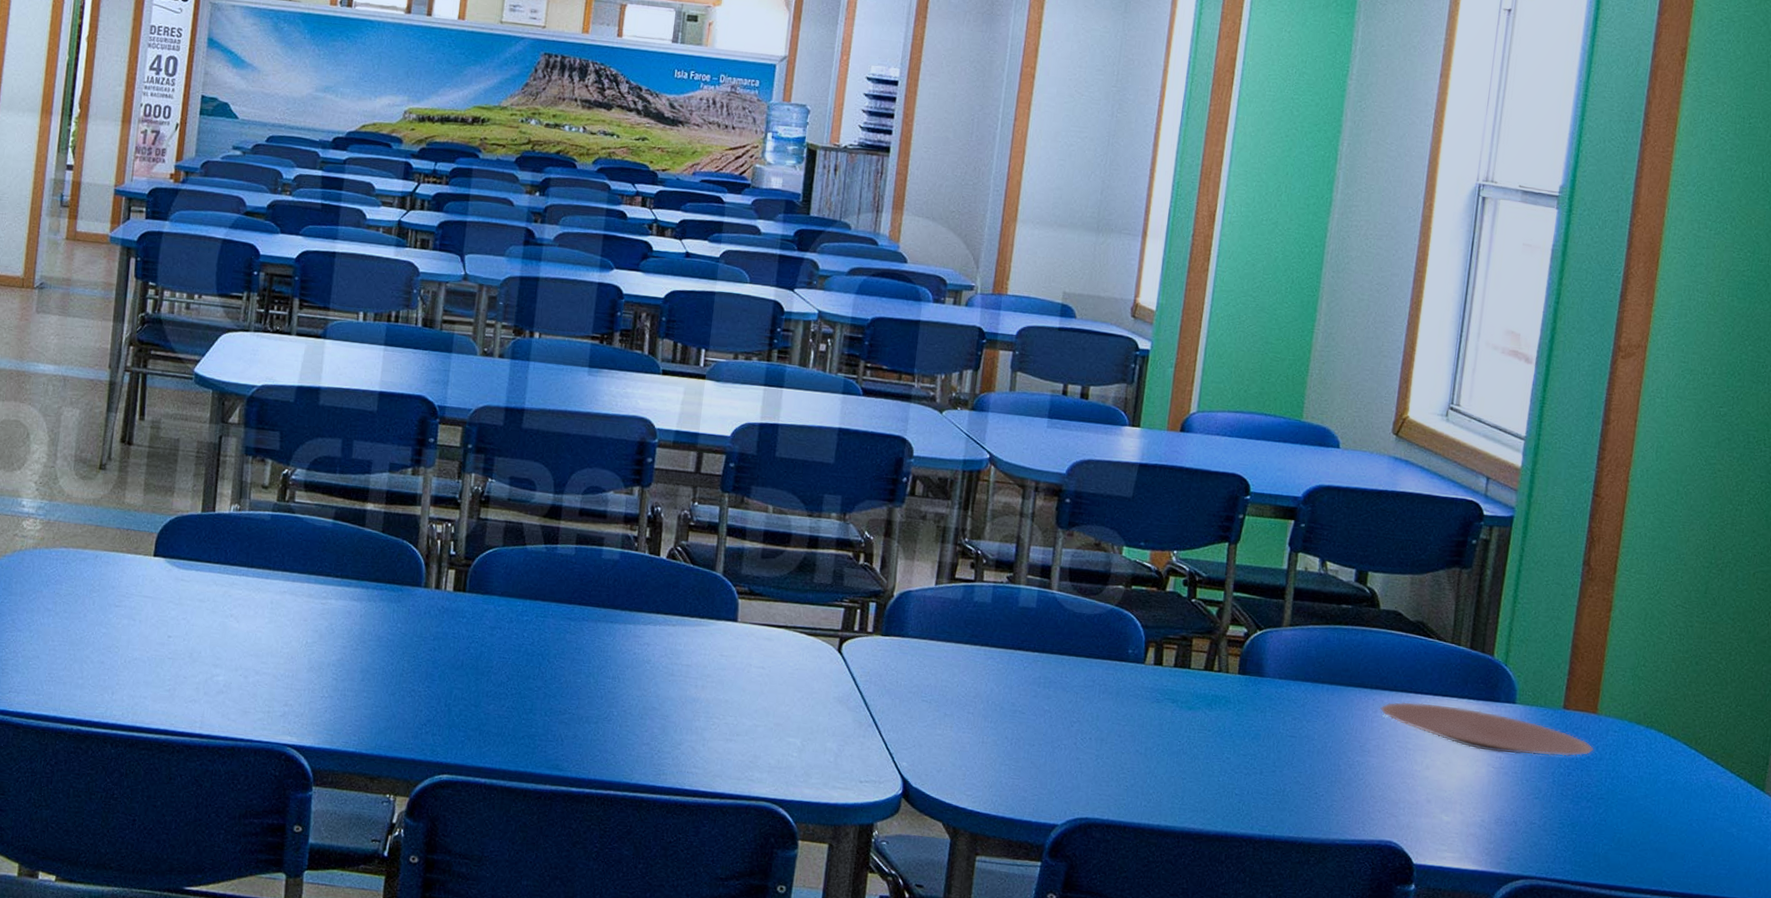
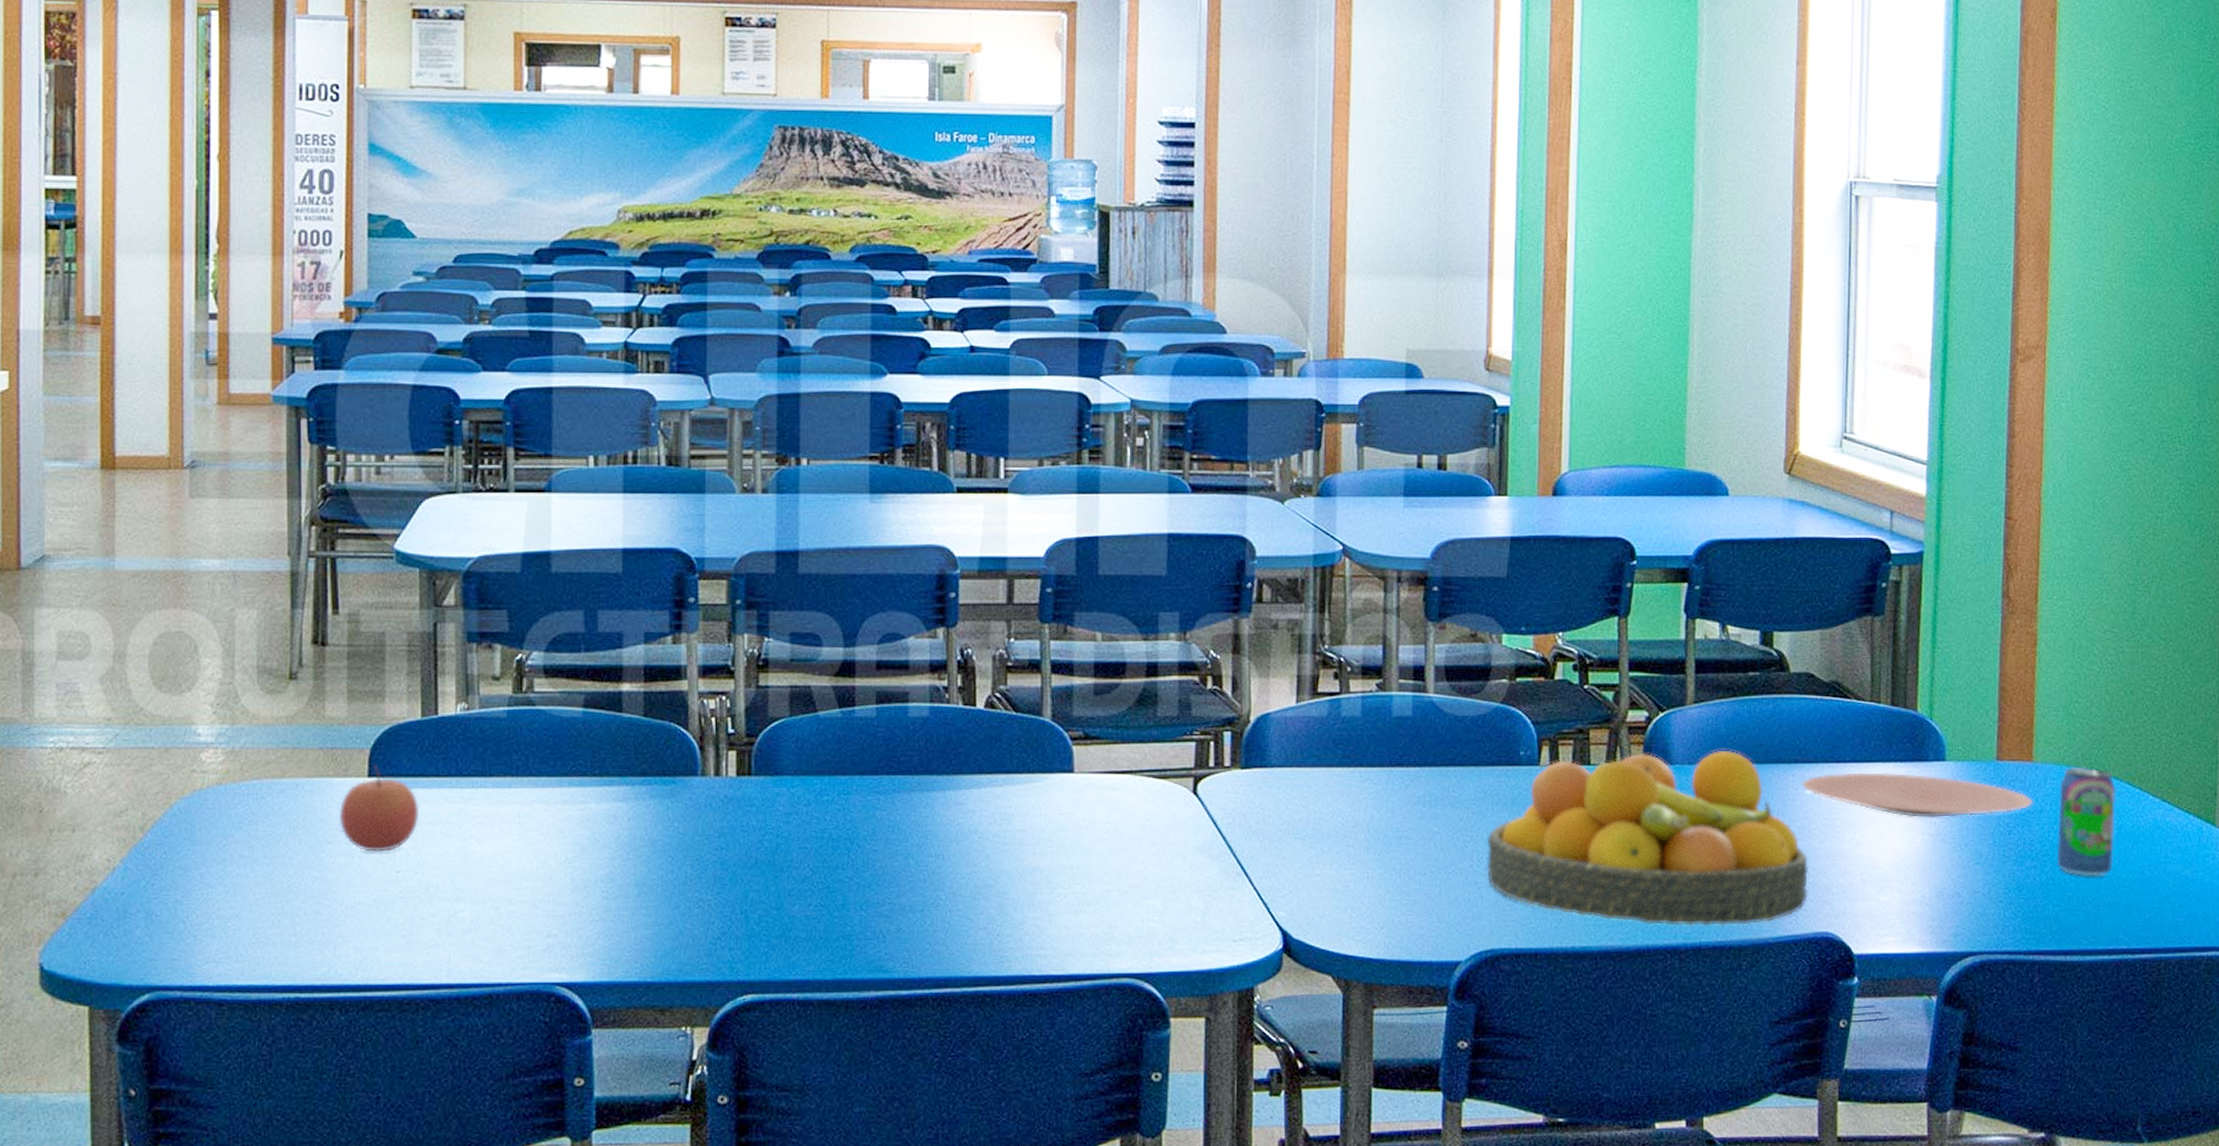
apple: none [126,547,193,620] -> present [339,765,420,852]
fruit bowl: none [1088,661,1380,826] -> present [1486,750,1809,927]
beverage can: none [1610,723,1674,824] -> present [2056,767,2117,877]

